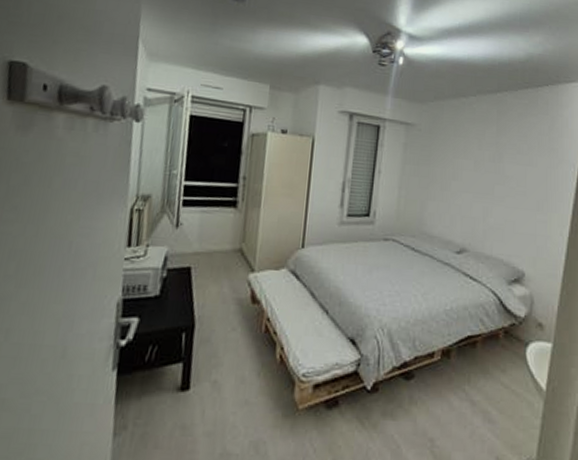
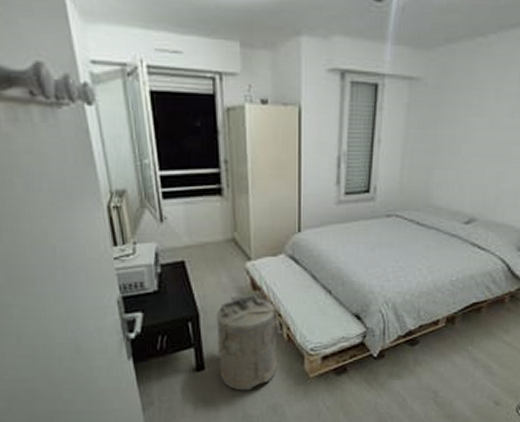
laundry hamper: none [204,307,276,420] -> present [216,295,282,391]

